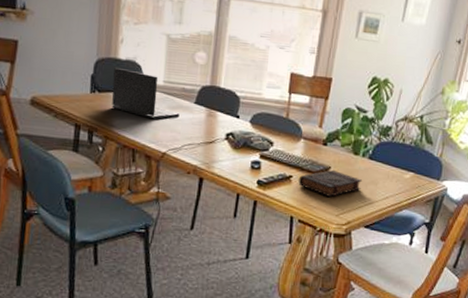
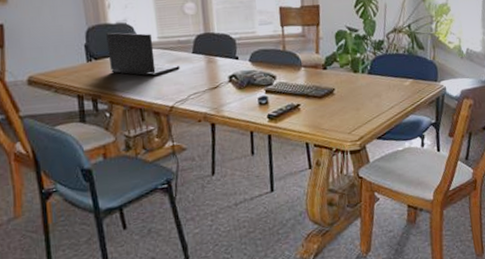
book: present [298,169,363,197] -> none [306,90,367,117]

